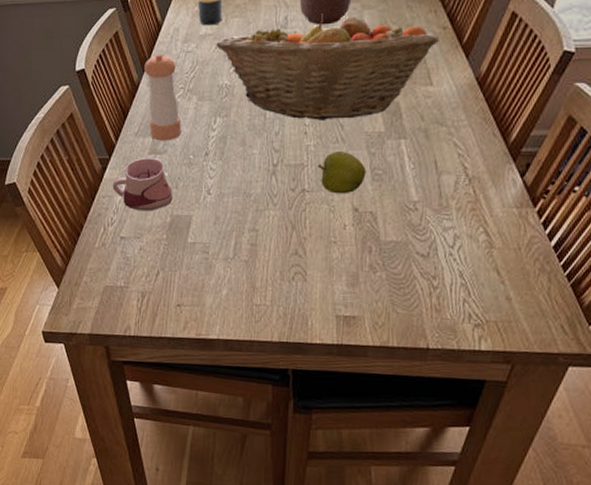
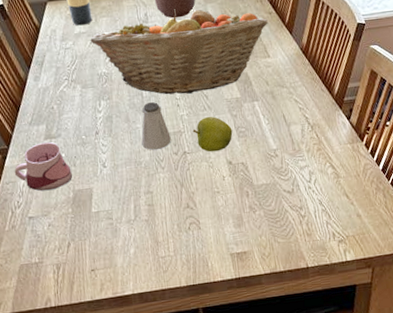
pepper shaker: present [144,53,182,141] -> none [29,52,72,127]
saltshaker: none [255,126,290,182] -> present [141,102,171,150]

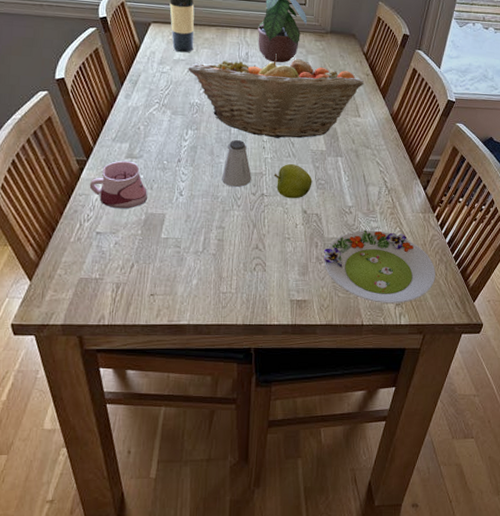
salad plate: none [256,168,375,243] -> present [324,230,436,304]

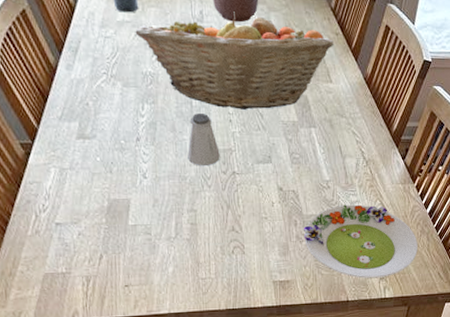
mug: present [89,160,147,209] -> none [39,142,108,196]
apple: present [274,164,313,199] -> none [244,138,286,176]

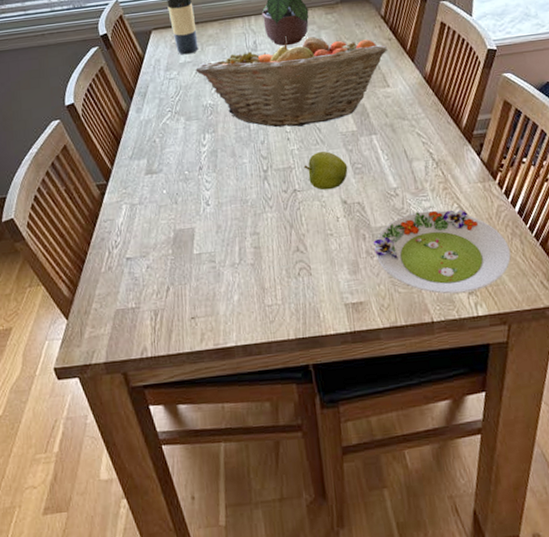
saltshaker: present [187,113,220,165] -> none [248,135,280,187]
apple: none [244,138,286,176] -> present [304,151,348,190]

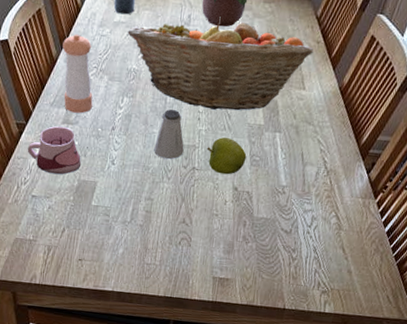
mug: none [112,177,173,230] -> present [27,126,81,175]
pepper shaker: none [131,83,174,162] -> present [62,34,93,114]
saltshaker: none [248,135,280,187] -> present [154,109,184,159]
salad plate: present [374,210,511,294] -> none [251,212,369,291]

